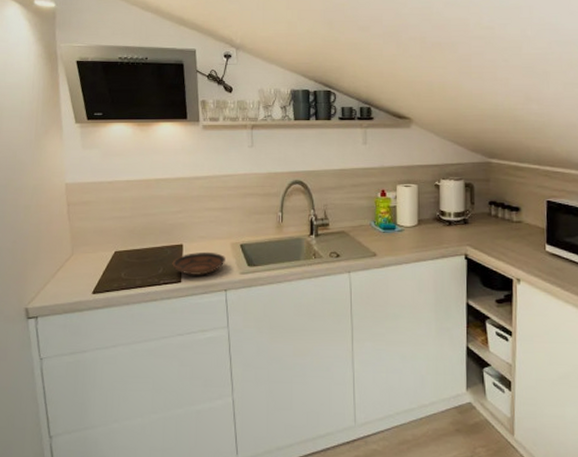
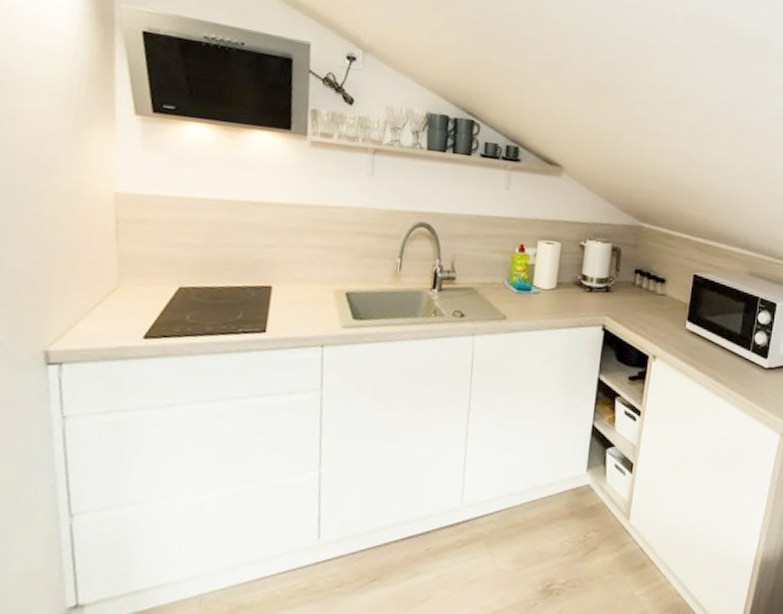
bowl: present [172,251,225,275] -> none [255,297,326,326]

